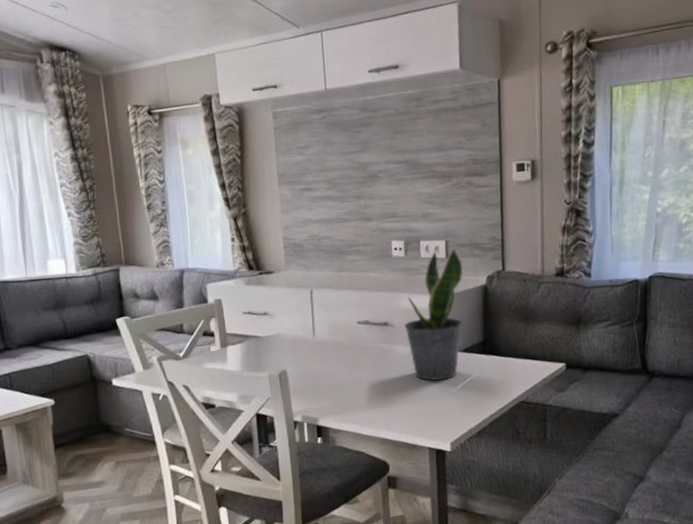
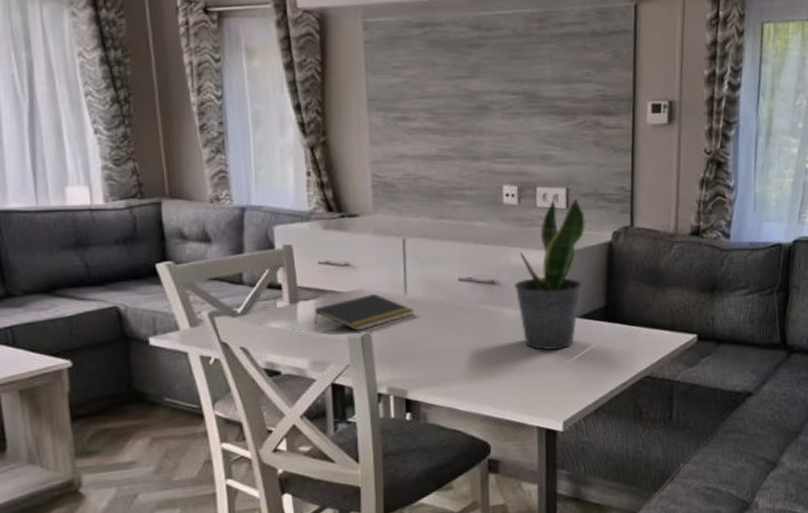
notepad: none [241,336,322,369] -> present [314,293,415,331]

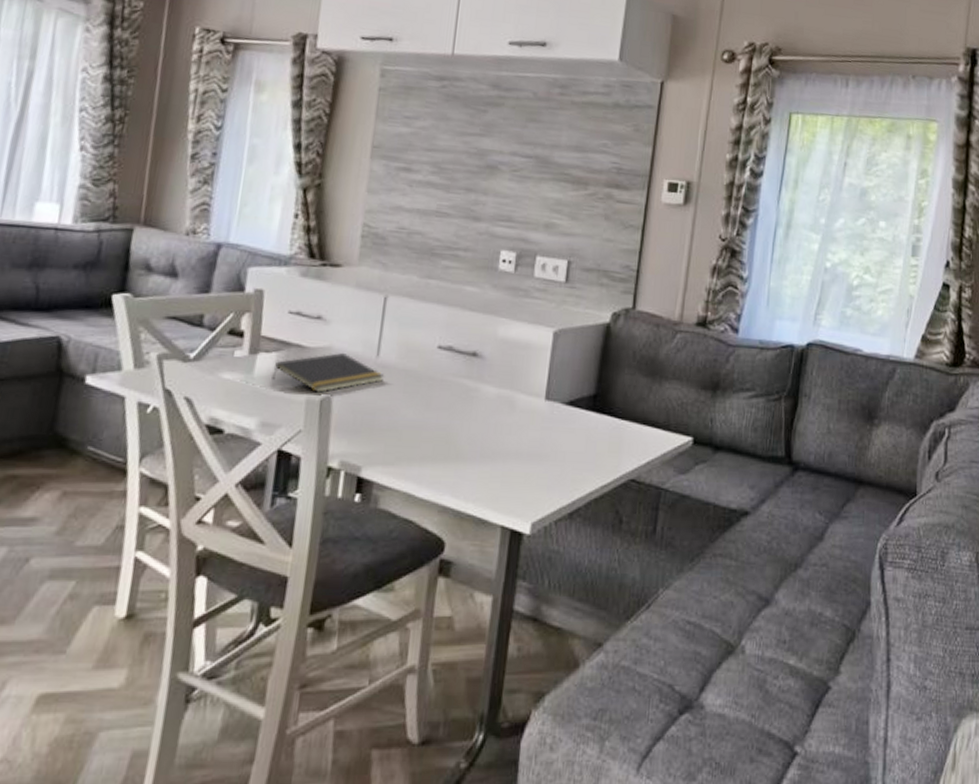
potted plant: present [514,198,585,351] -> none [498,270,585,439]

